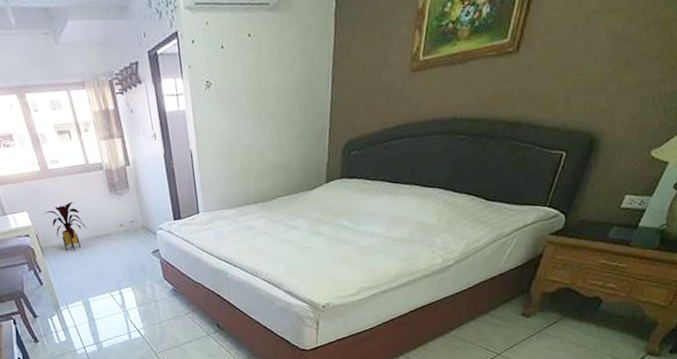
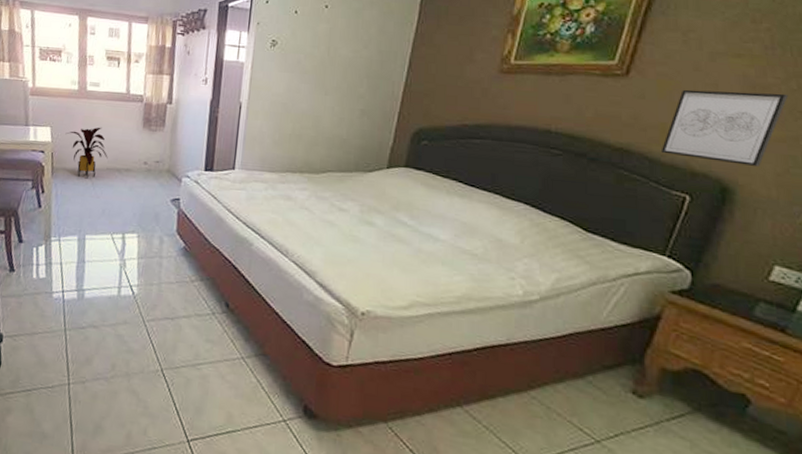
wall art: none [544,41,647,119] -> present [660,89,789,166]

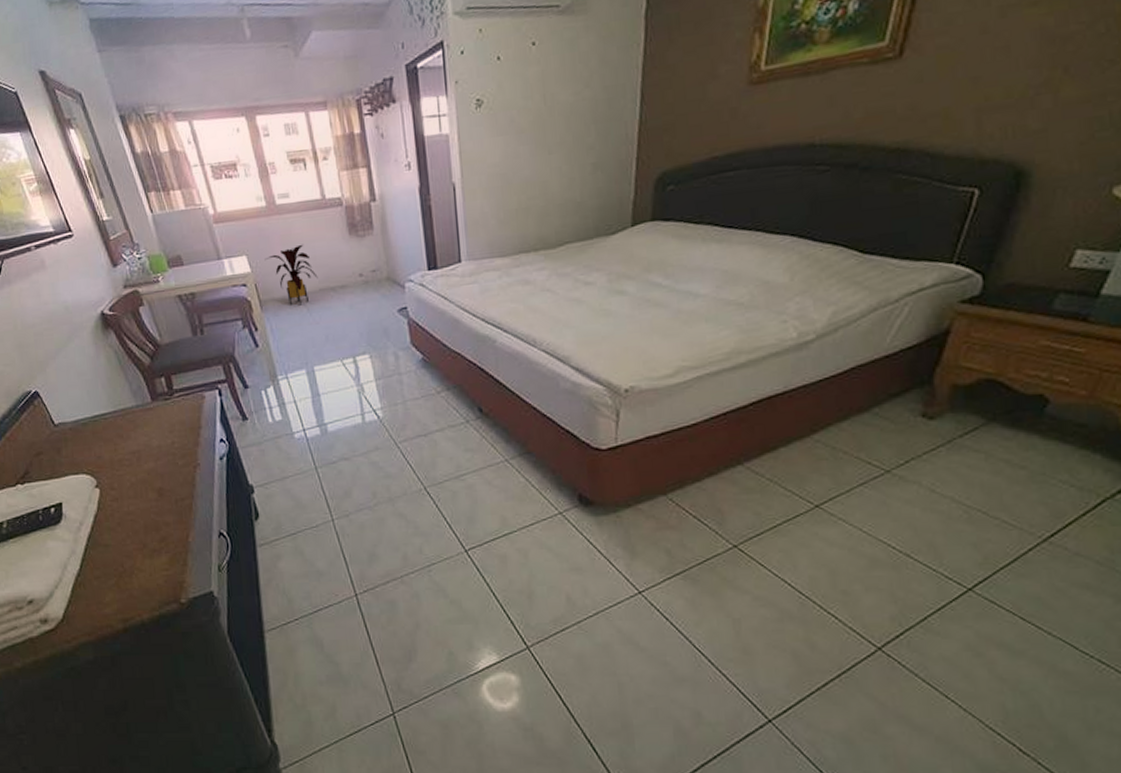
wall art: present [660,89,789,166] -> none [943,41,1095,145]

